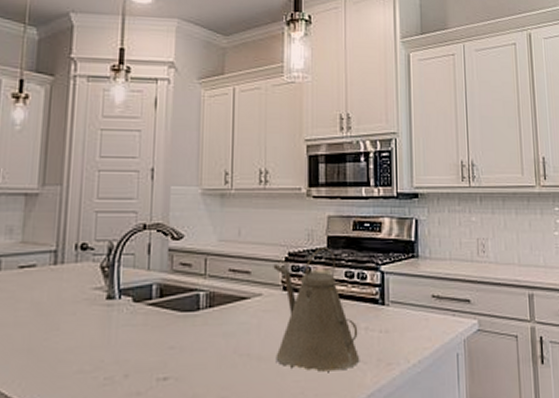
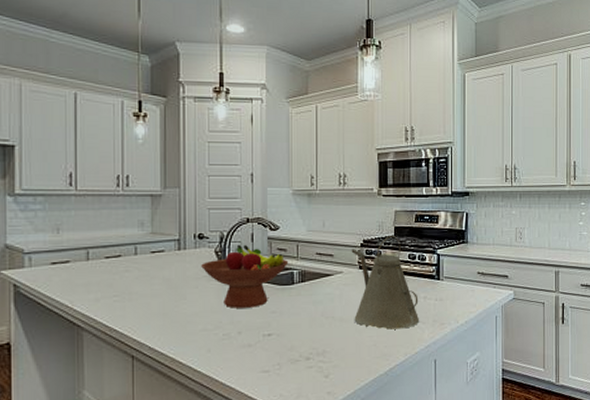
fruit bowl: none [82,257,194,343] -> present [201,244,289,308]

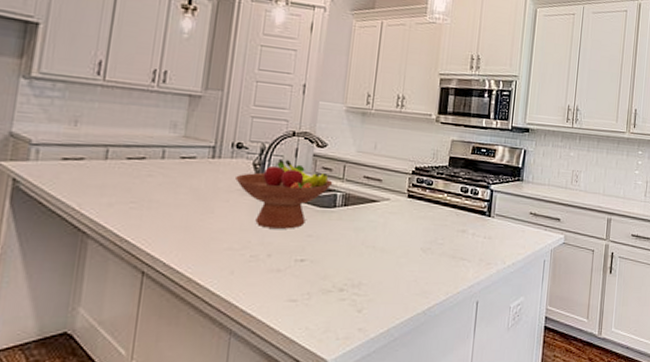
kettle: present [351,236,420,330] -> none [396,166,467,266]

